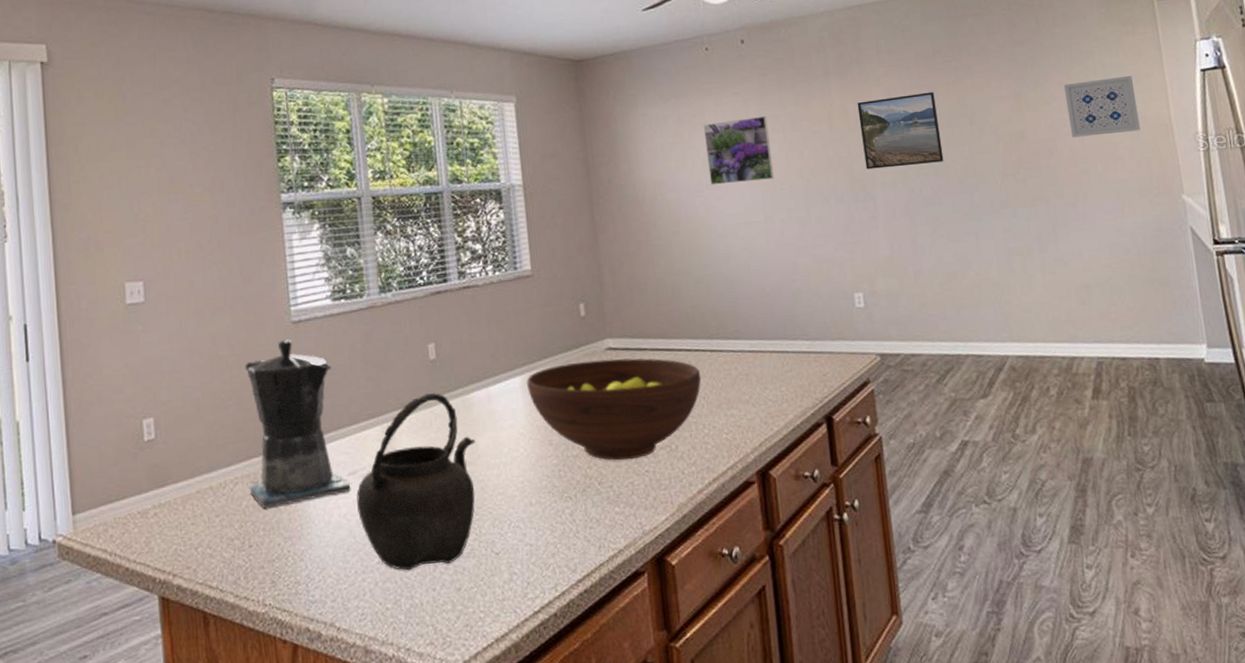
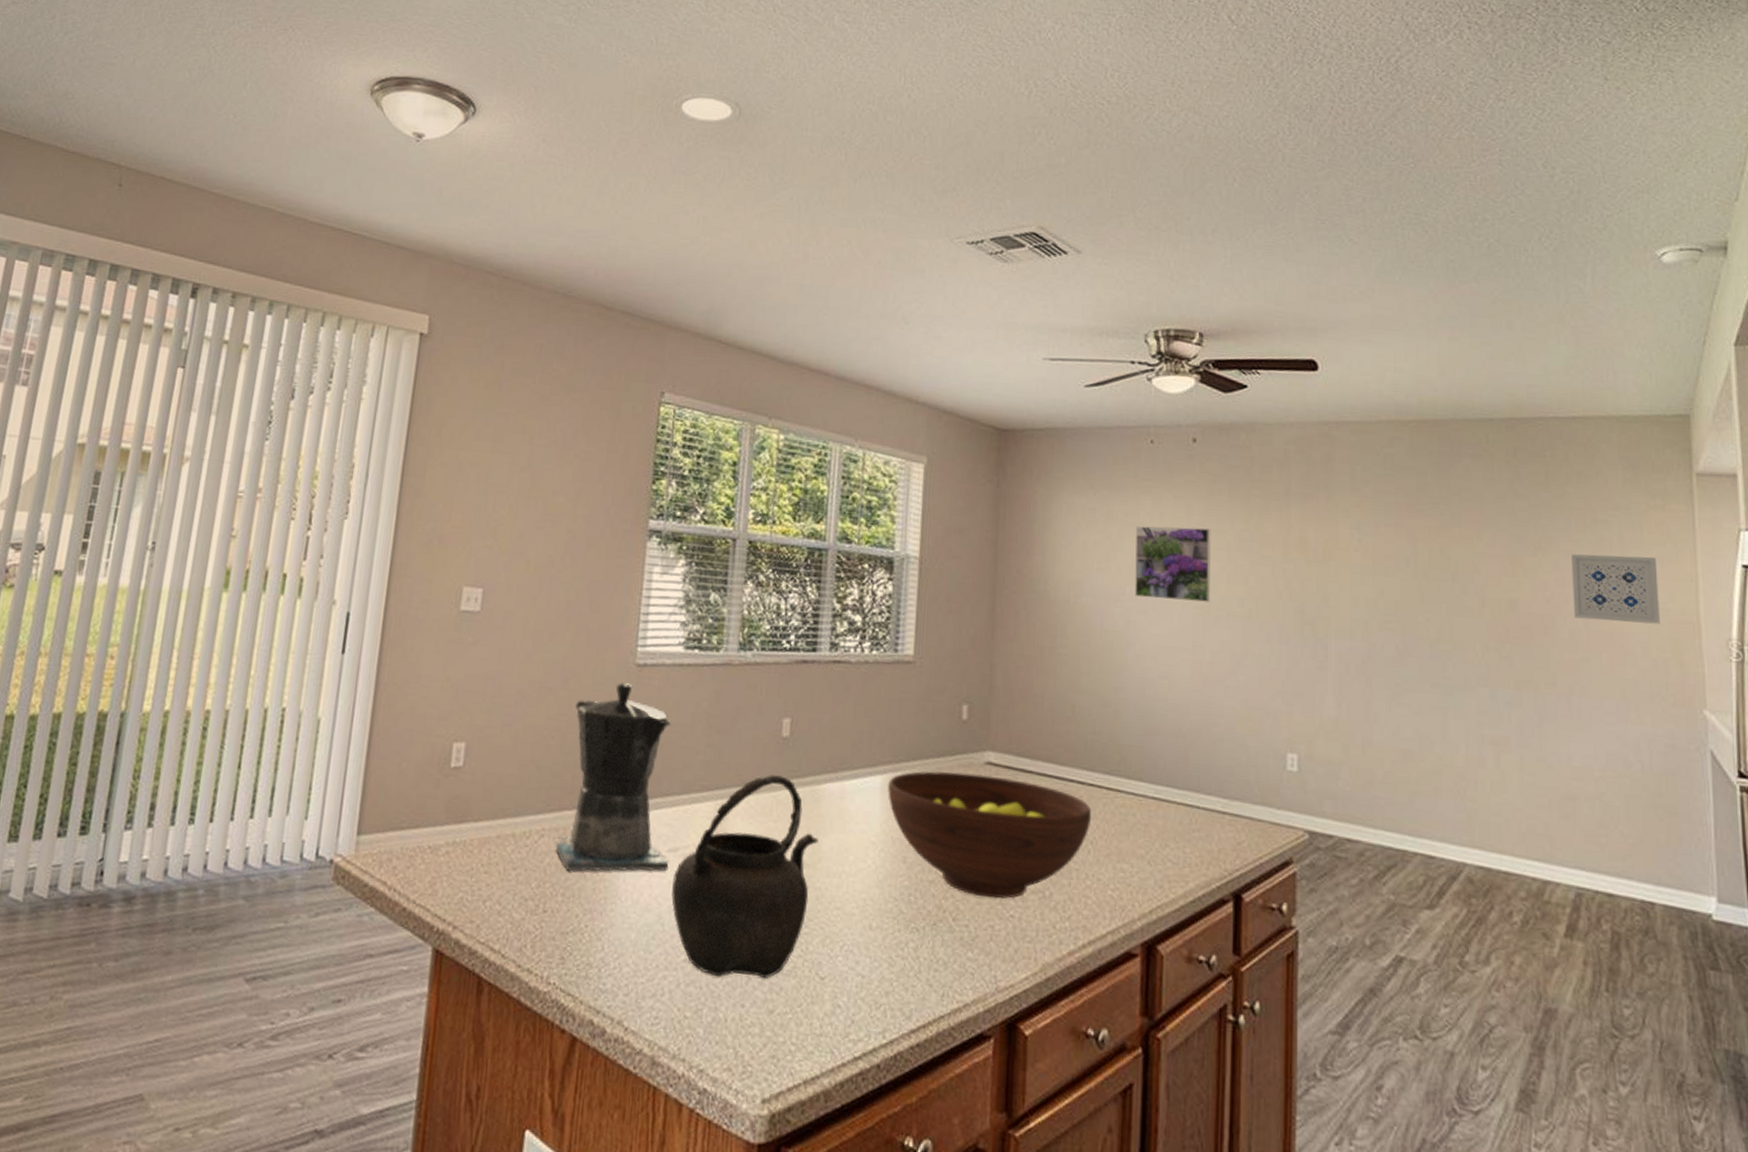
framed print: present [857,92,944,170] -> none [1319,531,1415,619]

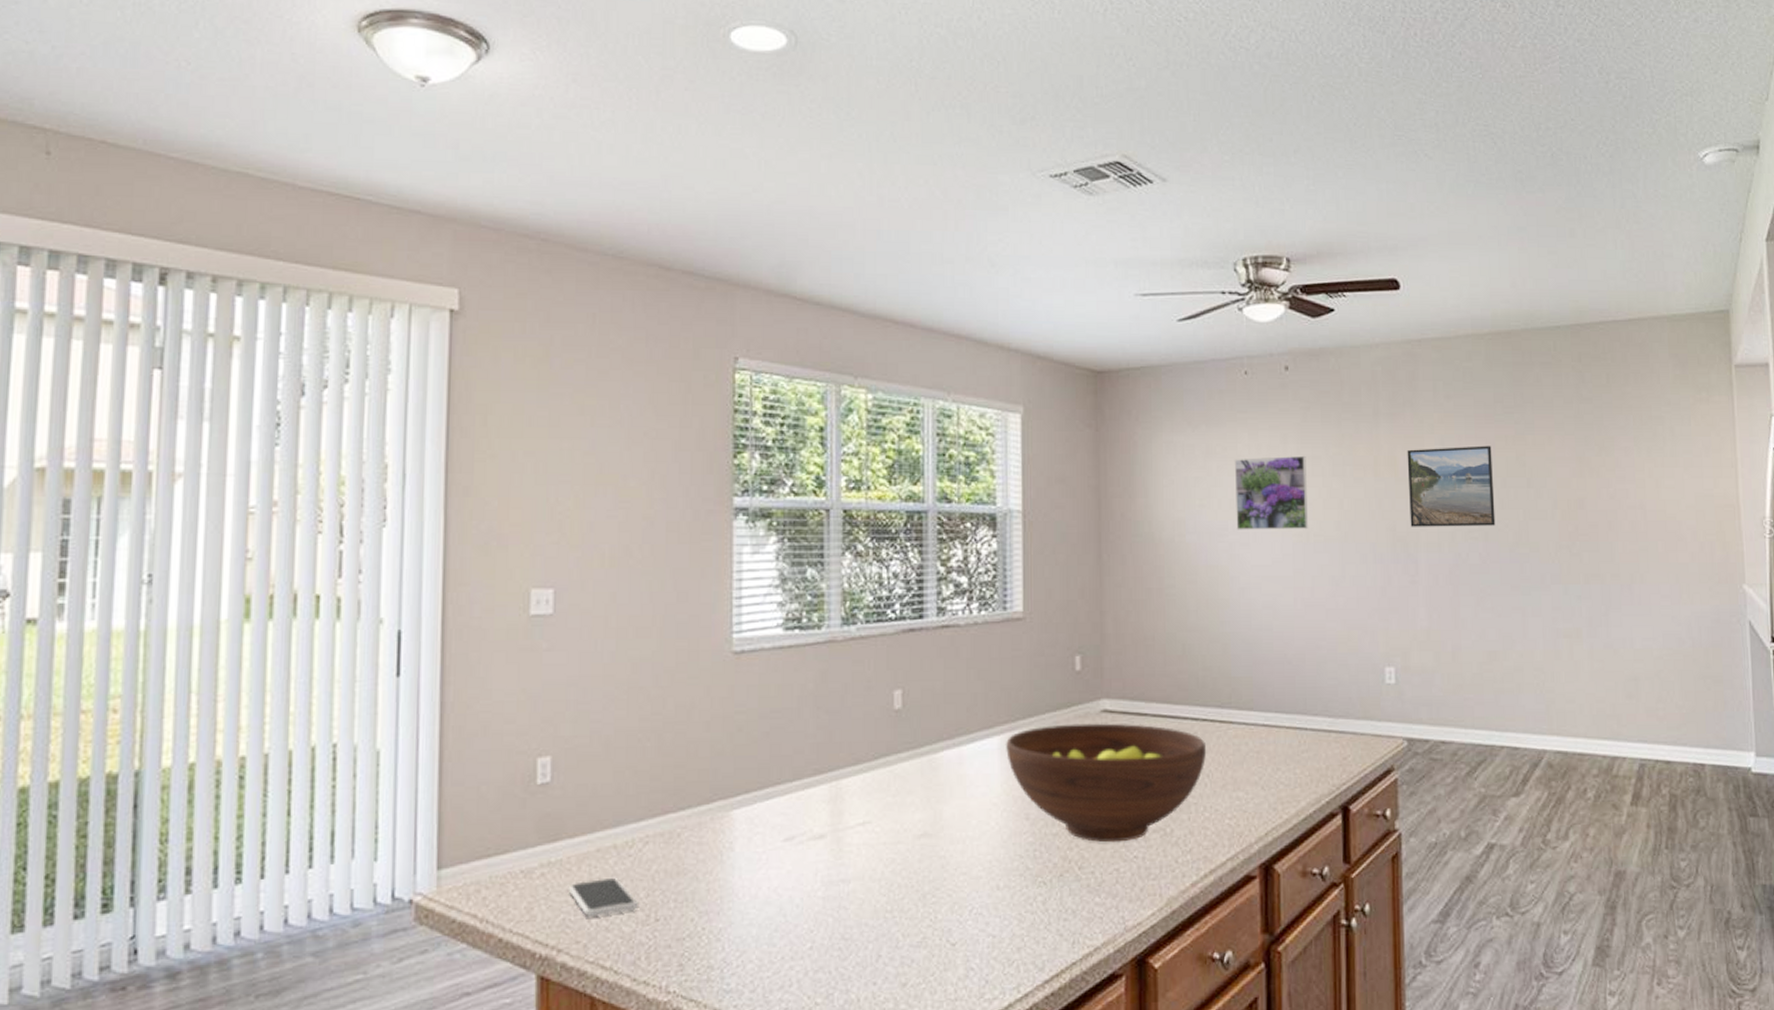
smartphone: none [468,864,529,900] -> present [568,877,638,918]
coffee maker: present [553,683,671,871] -> none [659,673,786,875]
kettle: present [672,775,819,978] -> none [792,749,939,959]
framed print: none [1319,531,1415,619] -> present [1407,445,1496,527]
wall art: present [1571,554,1660,624] -> none [1630,447,1706,511]

